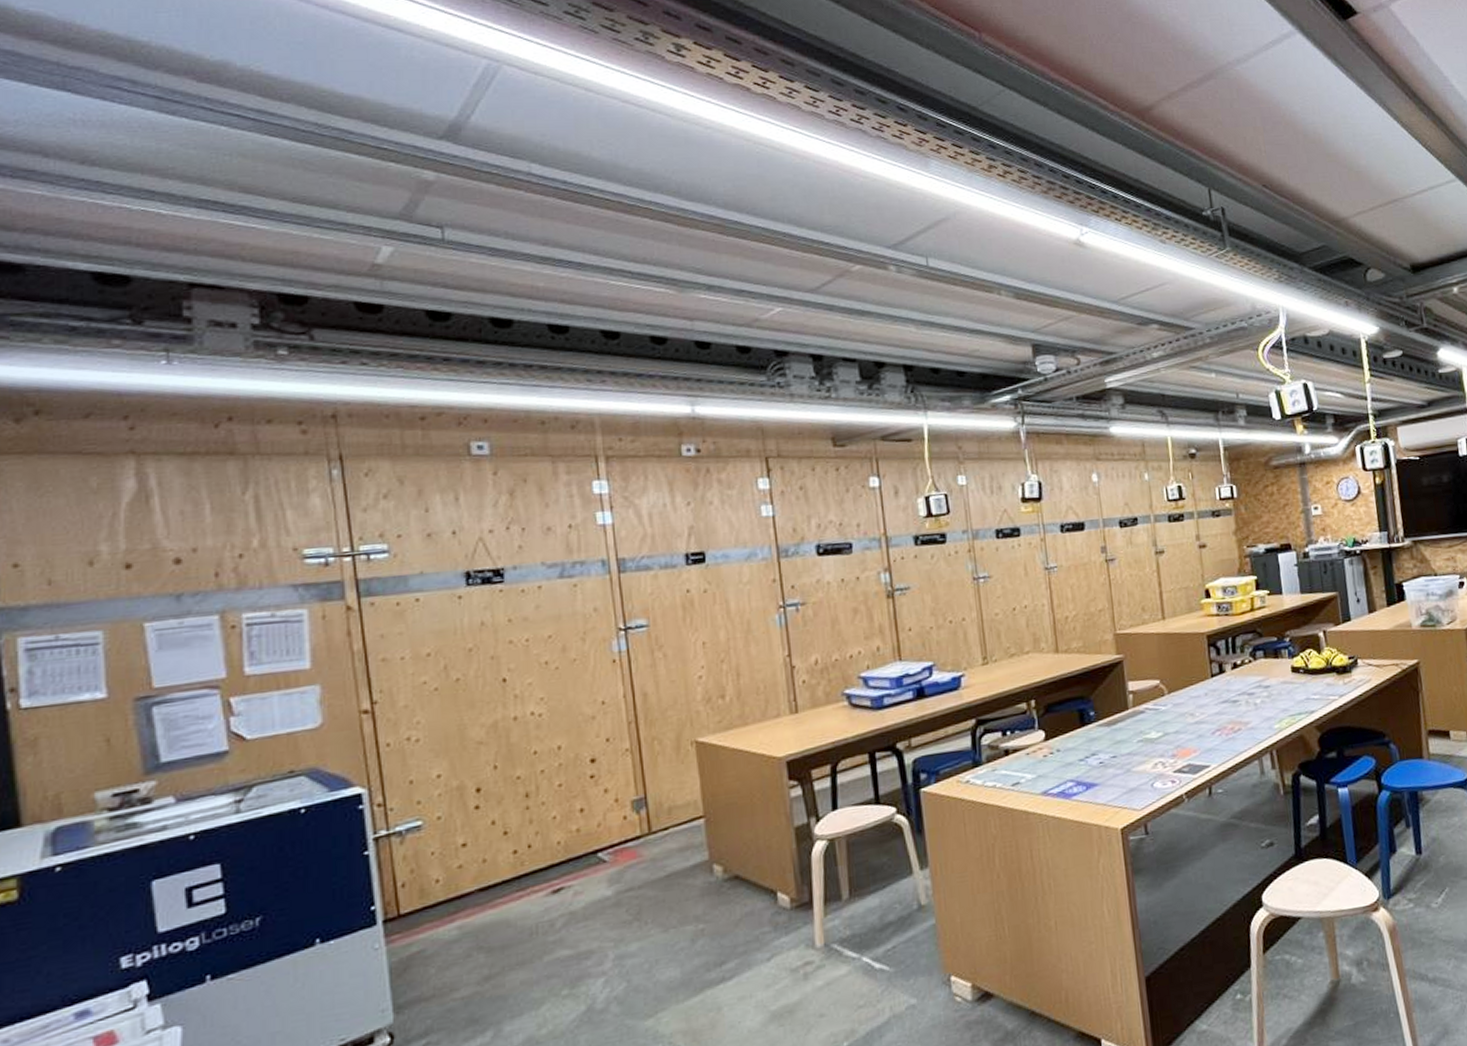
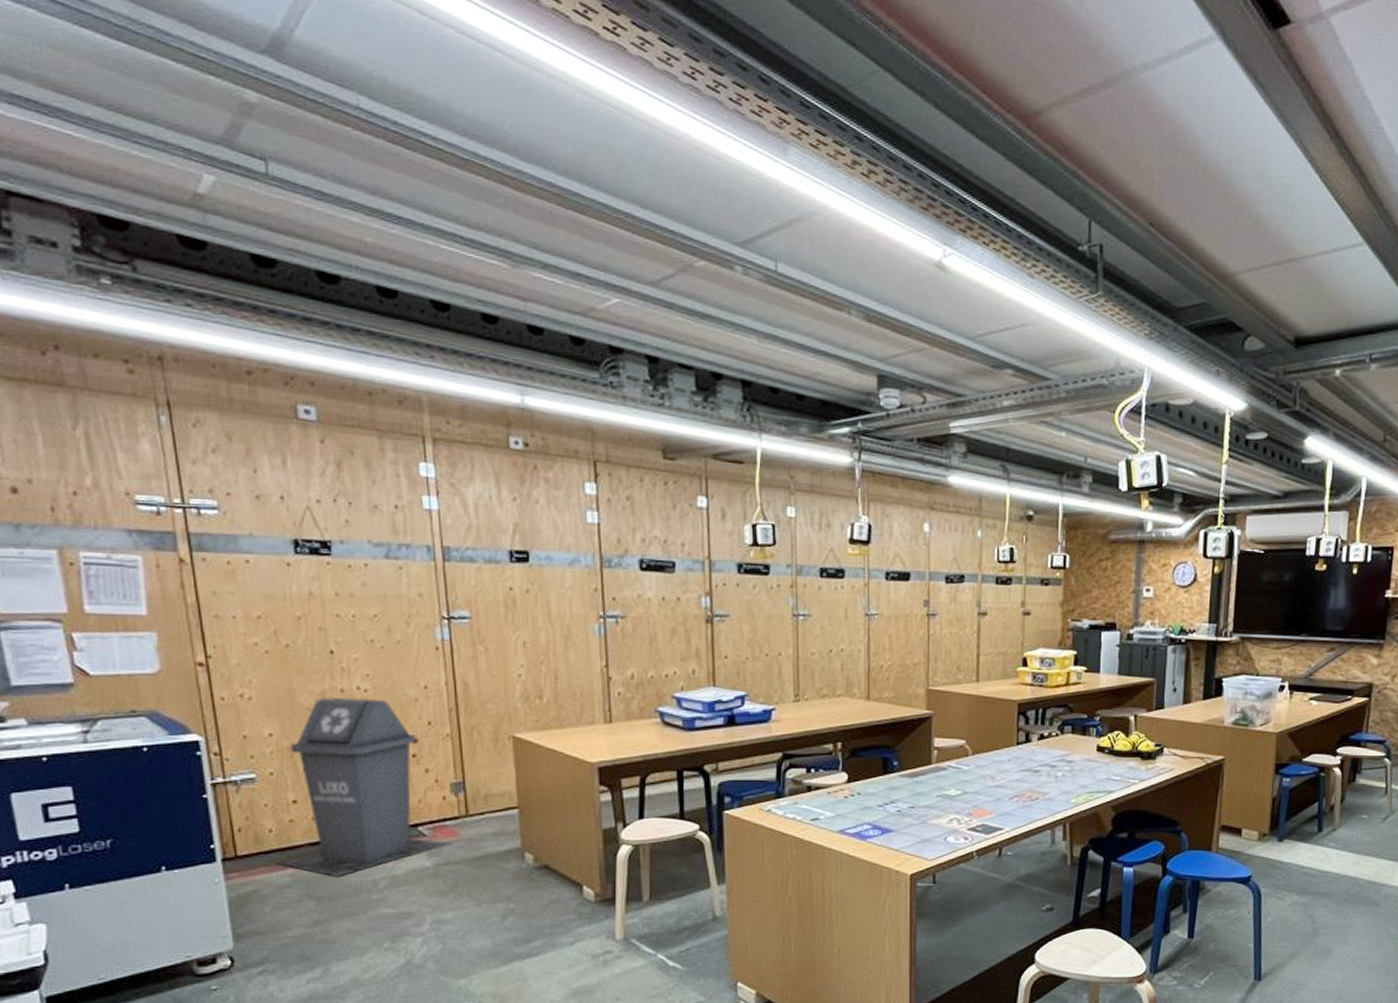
trash bin: none [442,722,635,923] -> present [275,697,453,878]

